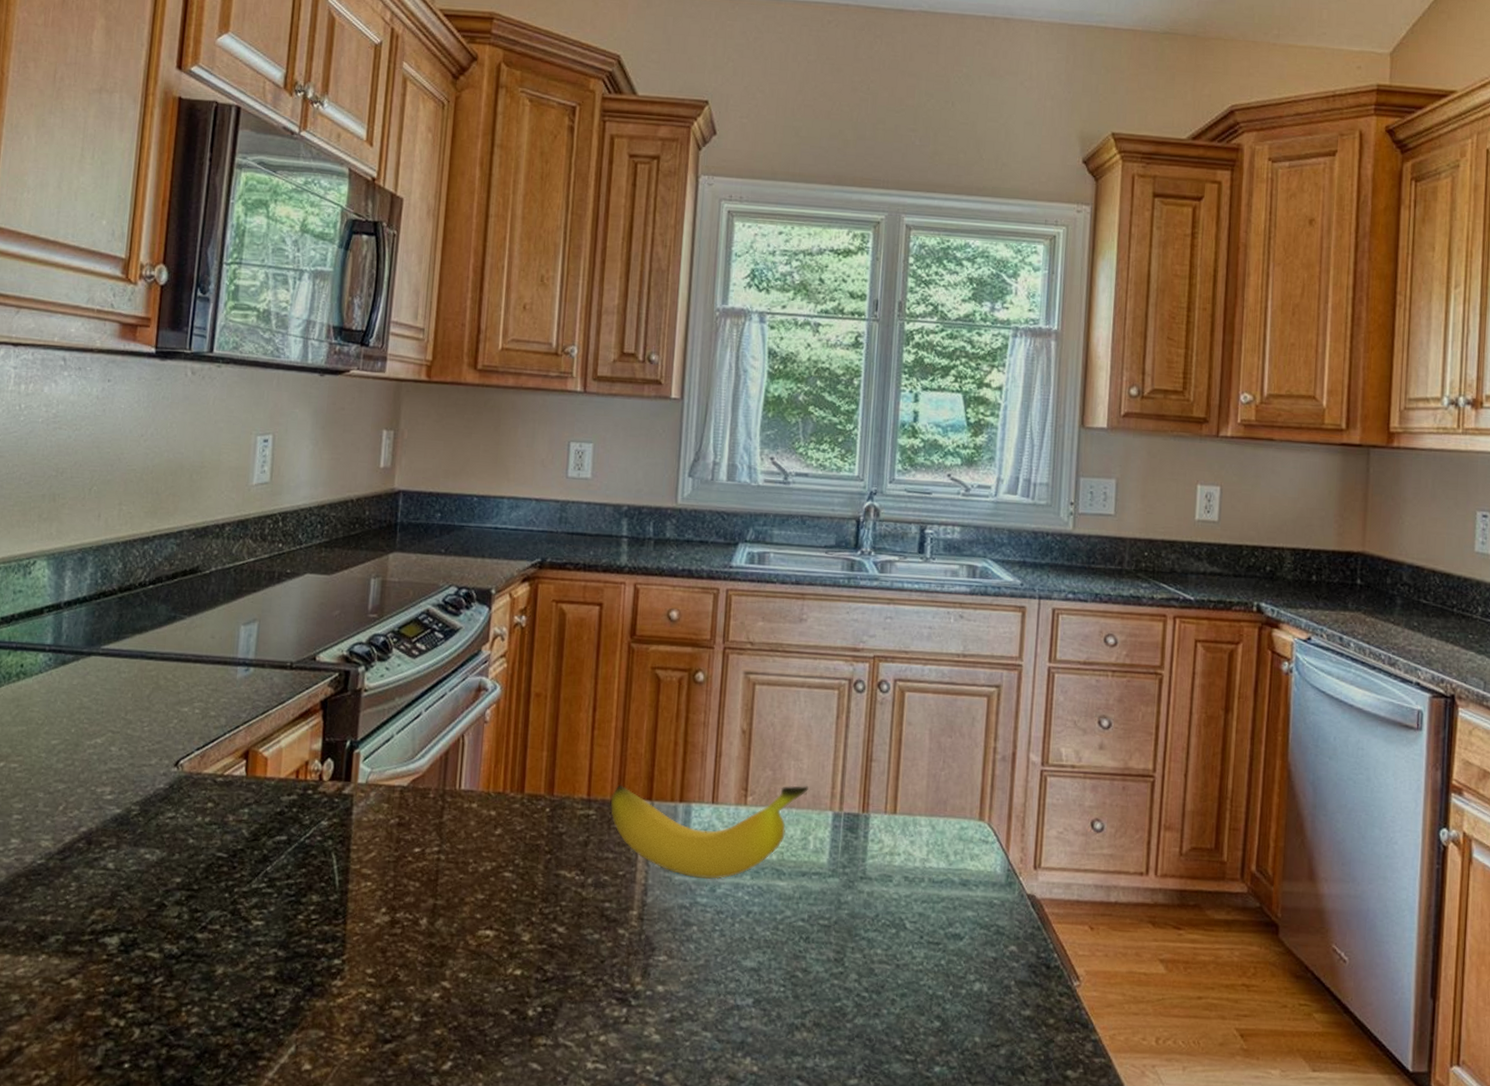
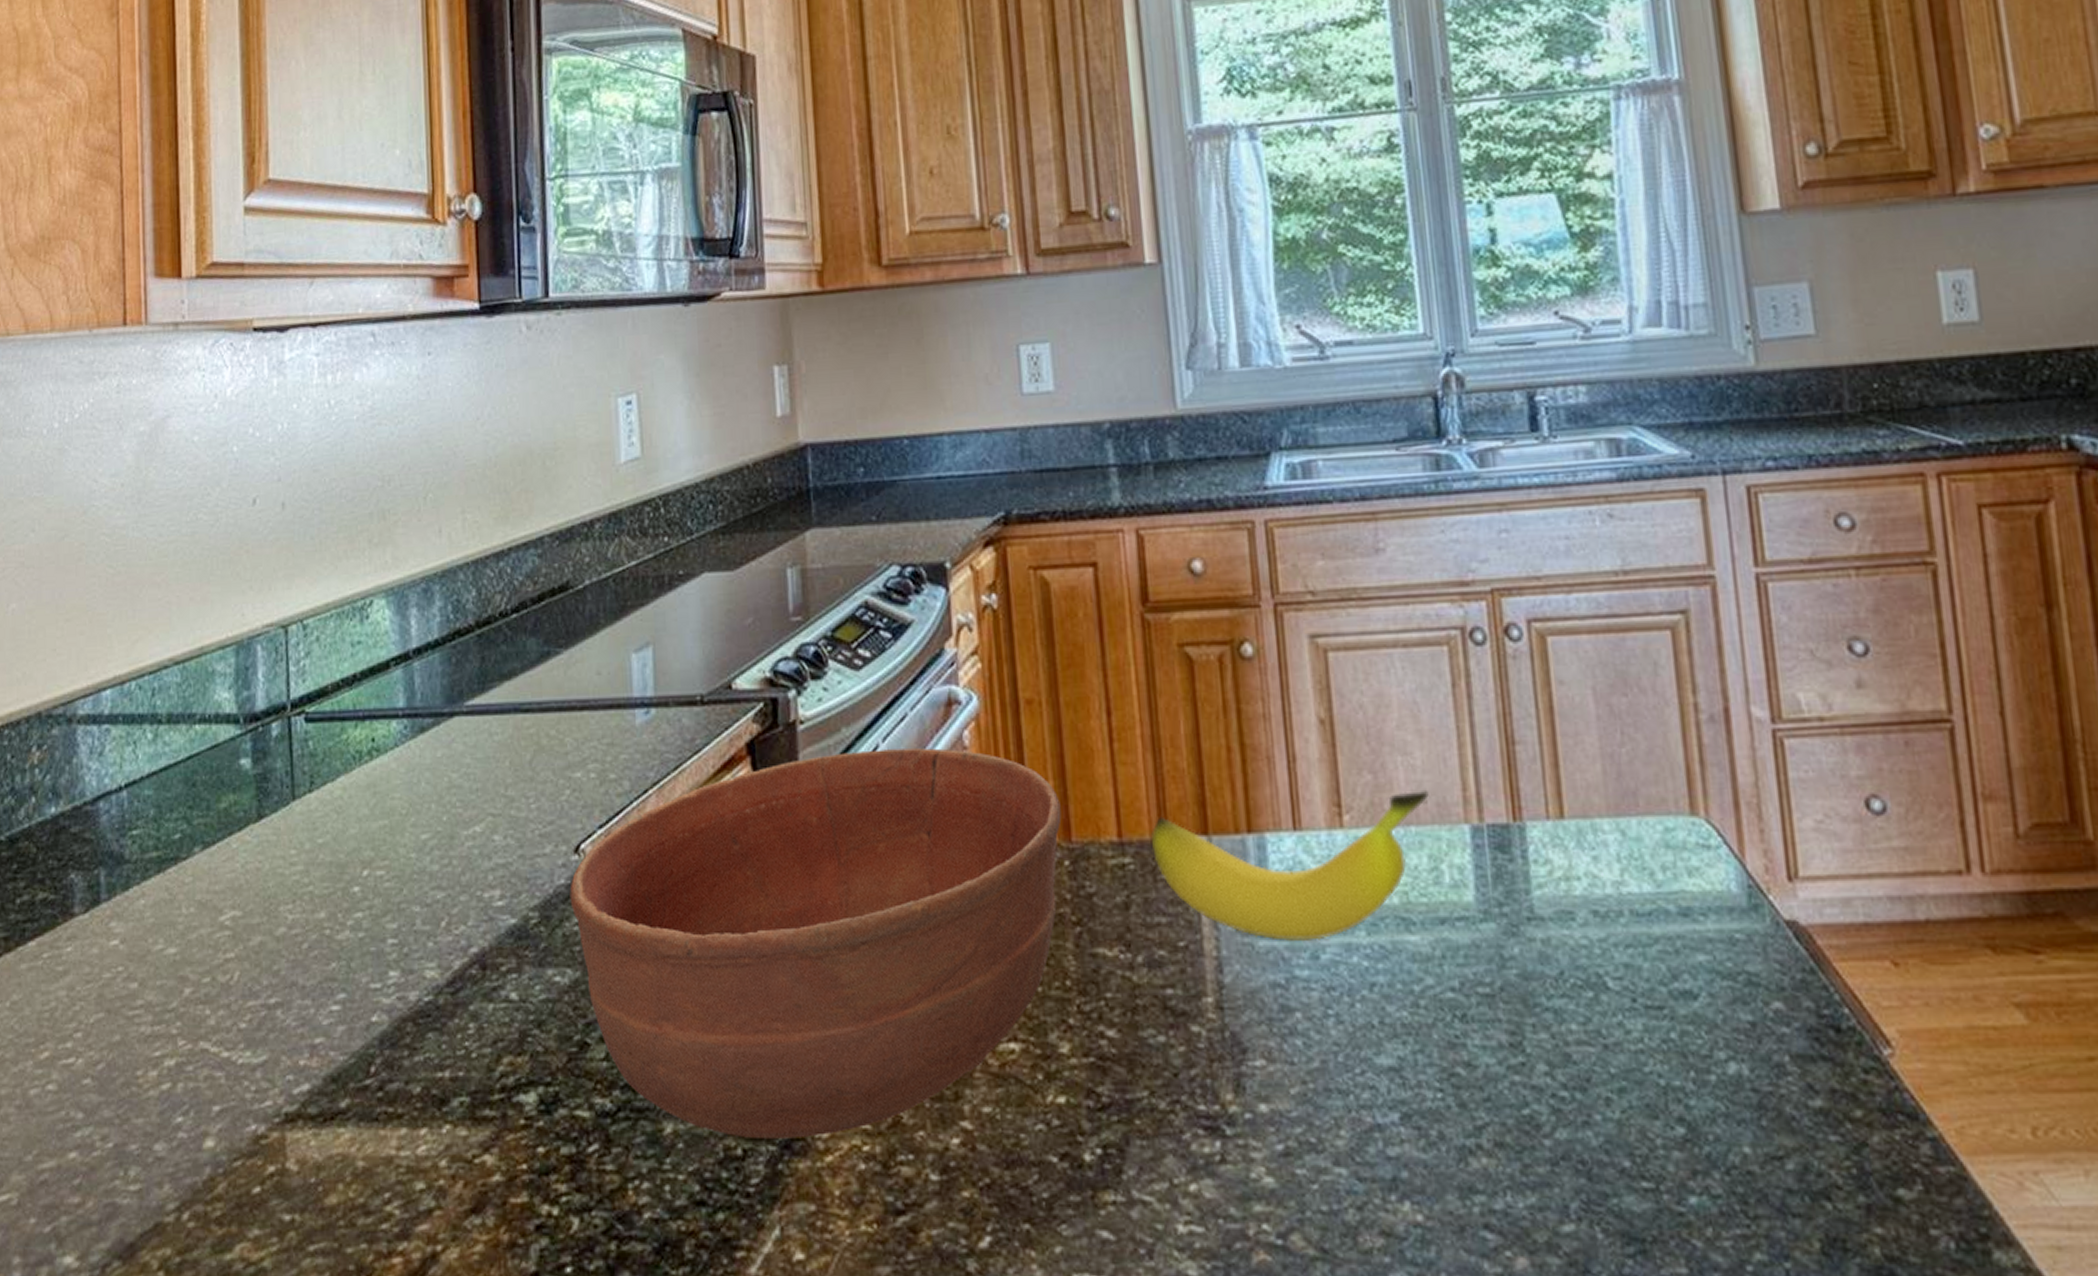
bowl: none [166,715,550,985] -> present [569,748,1062,1139]

